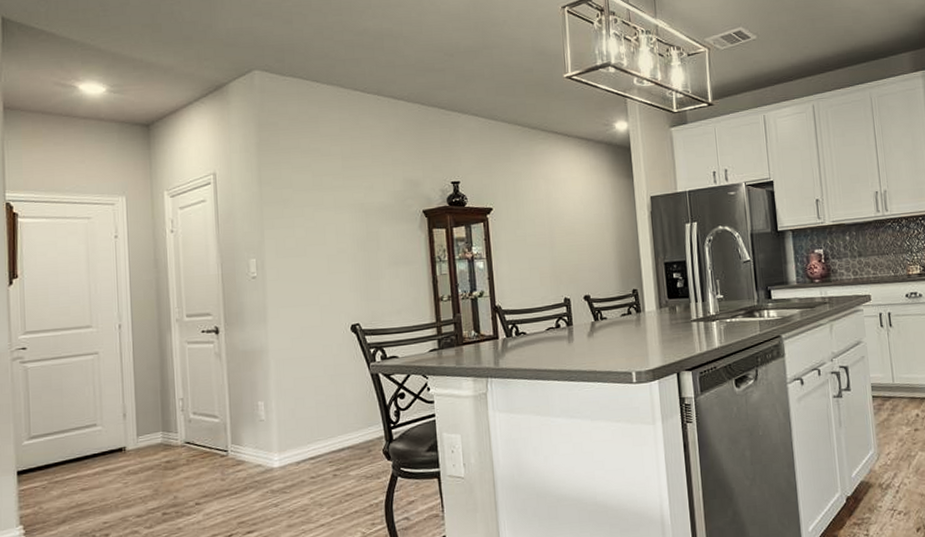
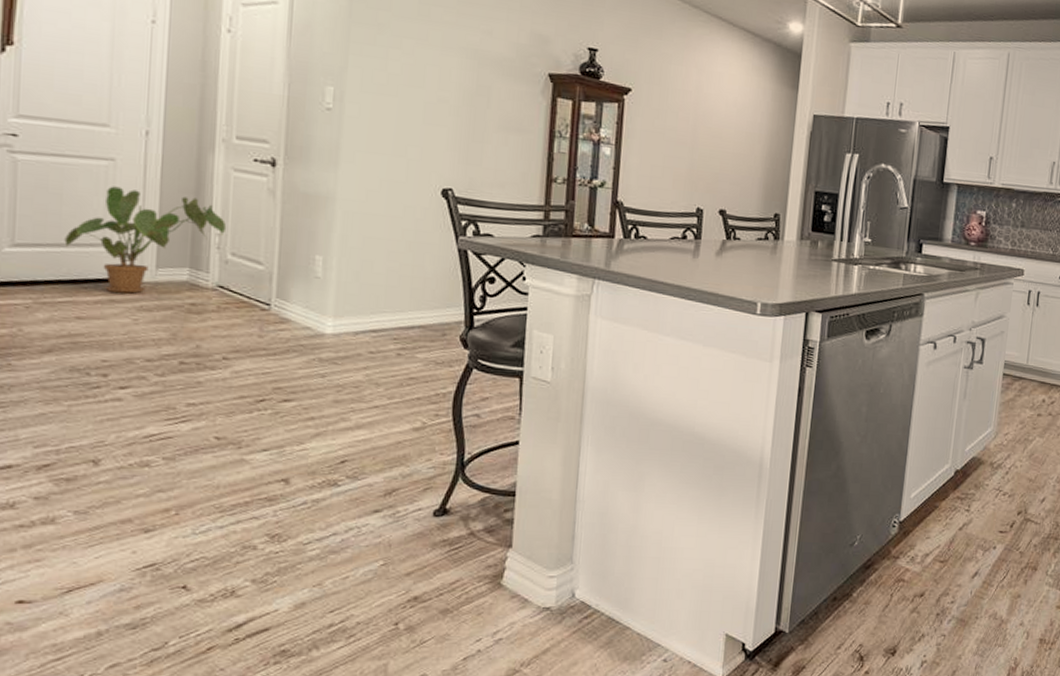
house plant: none [67,372,187,463] -> present [64,186,227,294]

